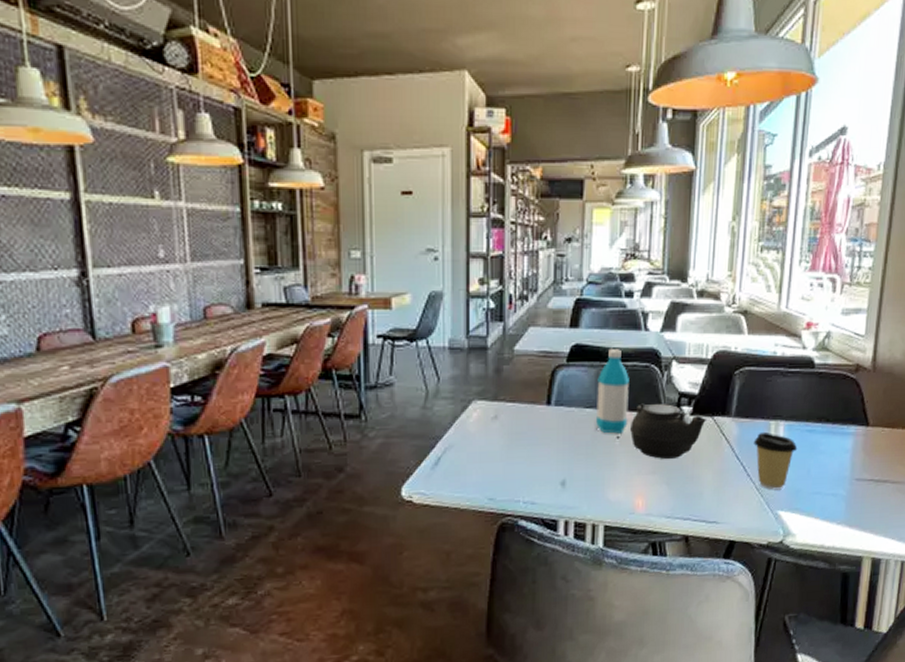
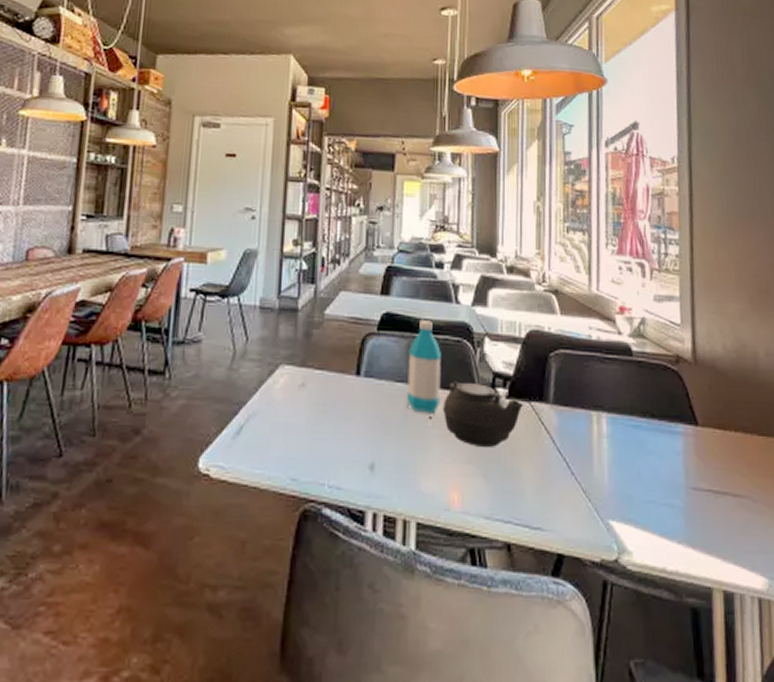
coffee cup: present [753,431,798,490] -> none [575,423,624,495]

